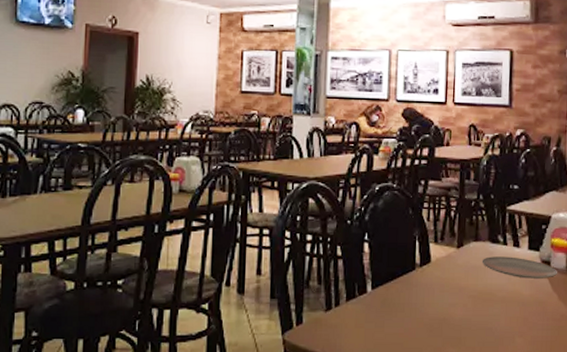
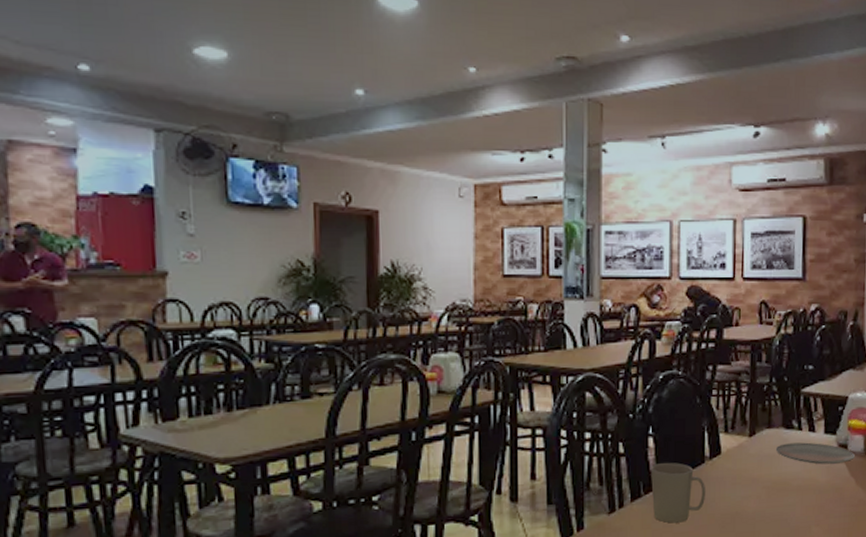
mug: none [365,268,416,324] -> present [651,463,706,524]

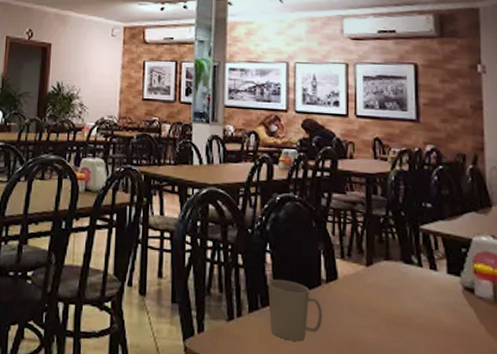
plate: present [775,442,856,465] -> none [394,278,484,308]

